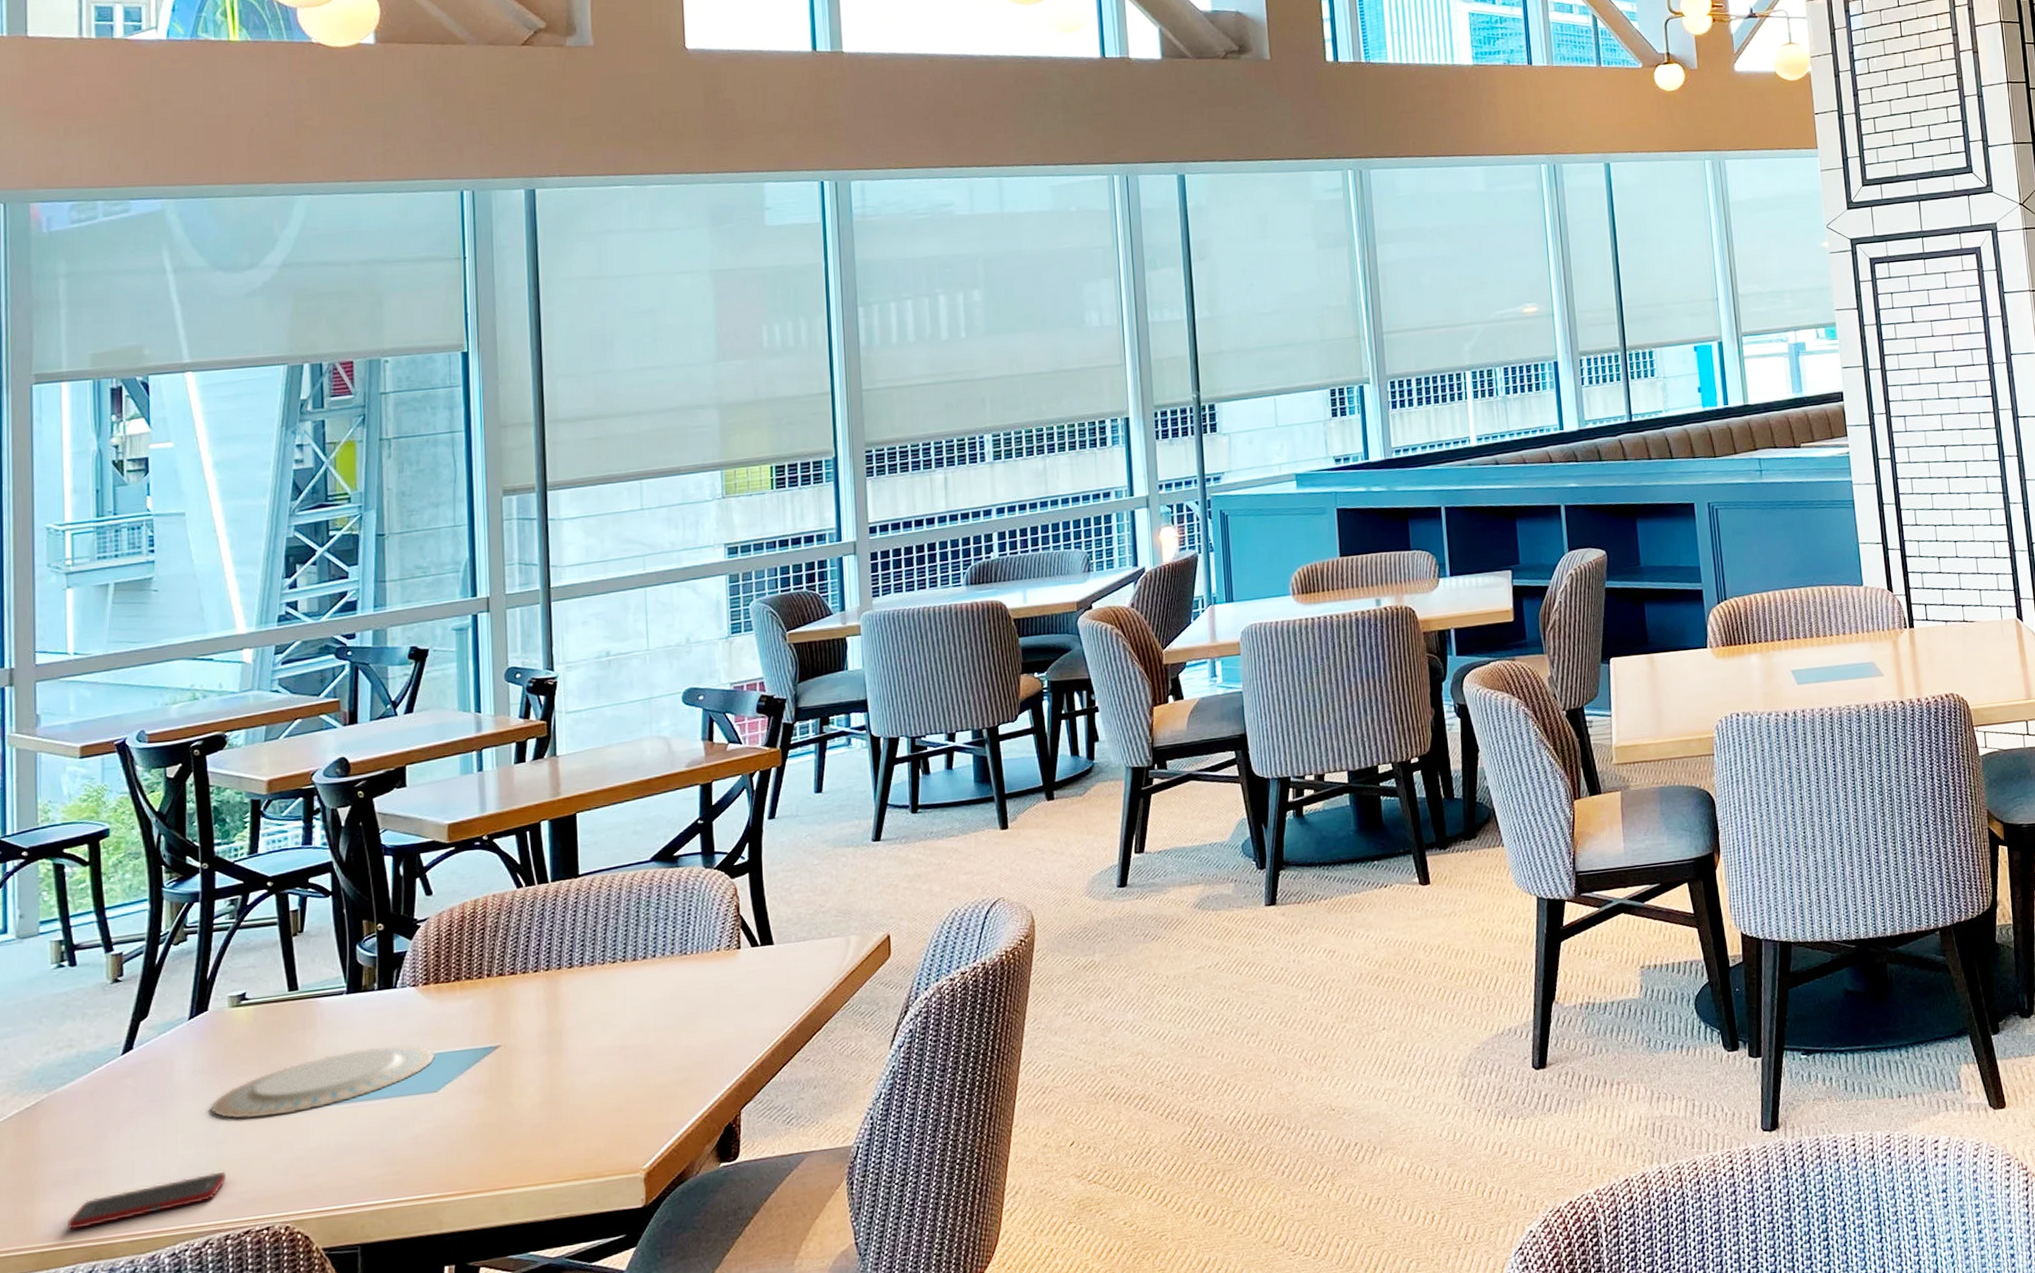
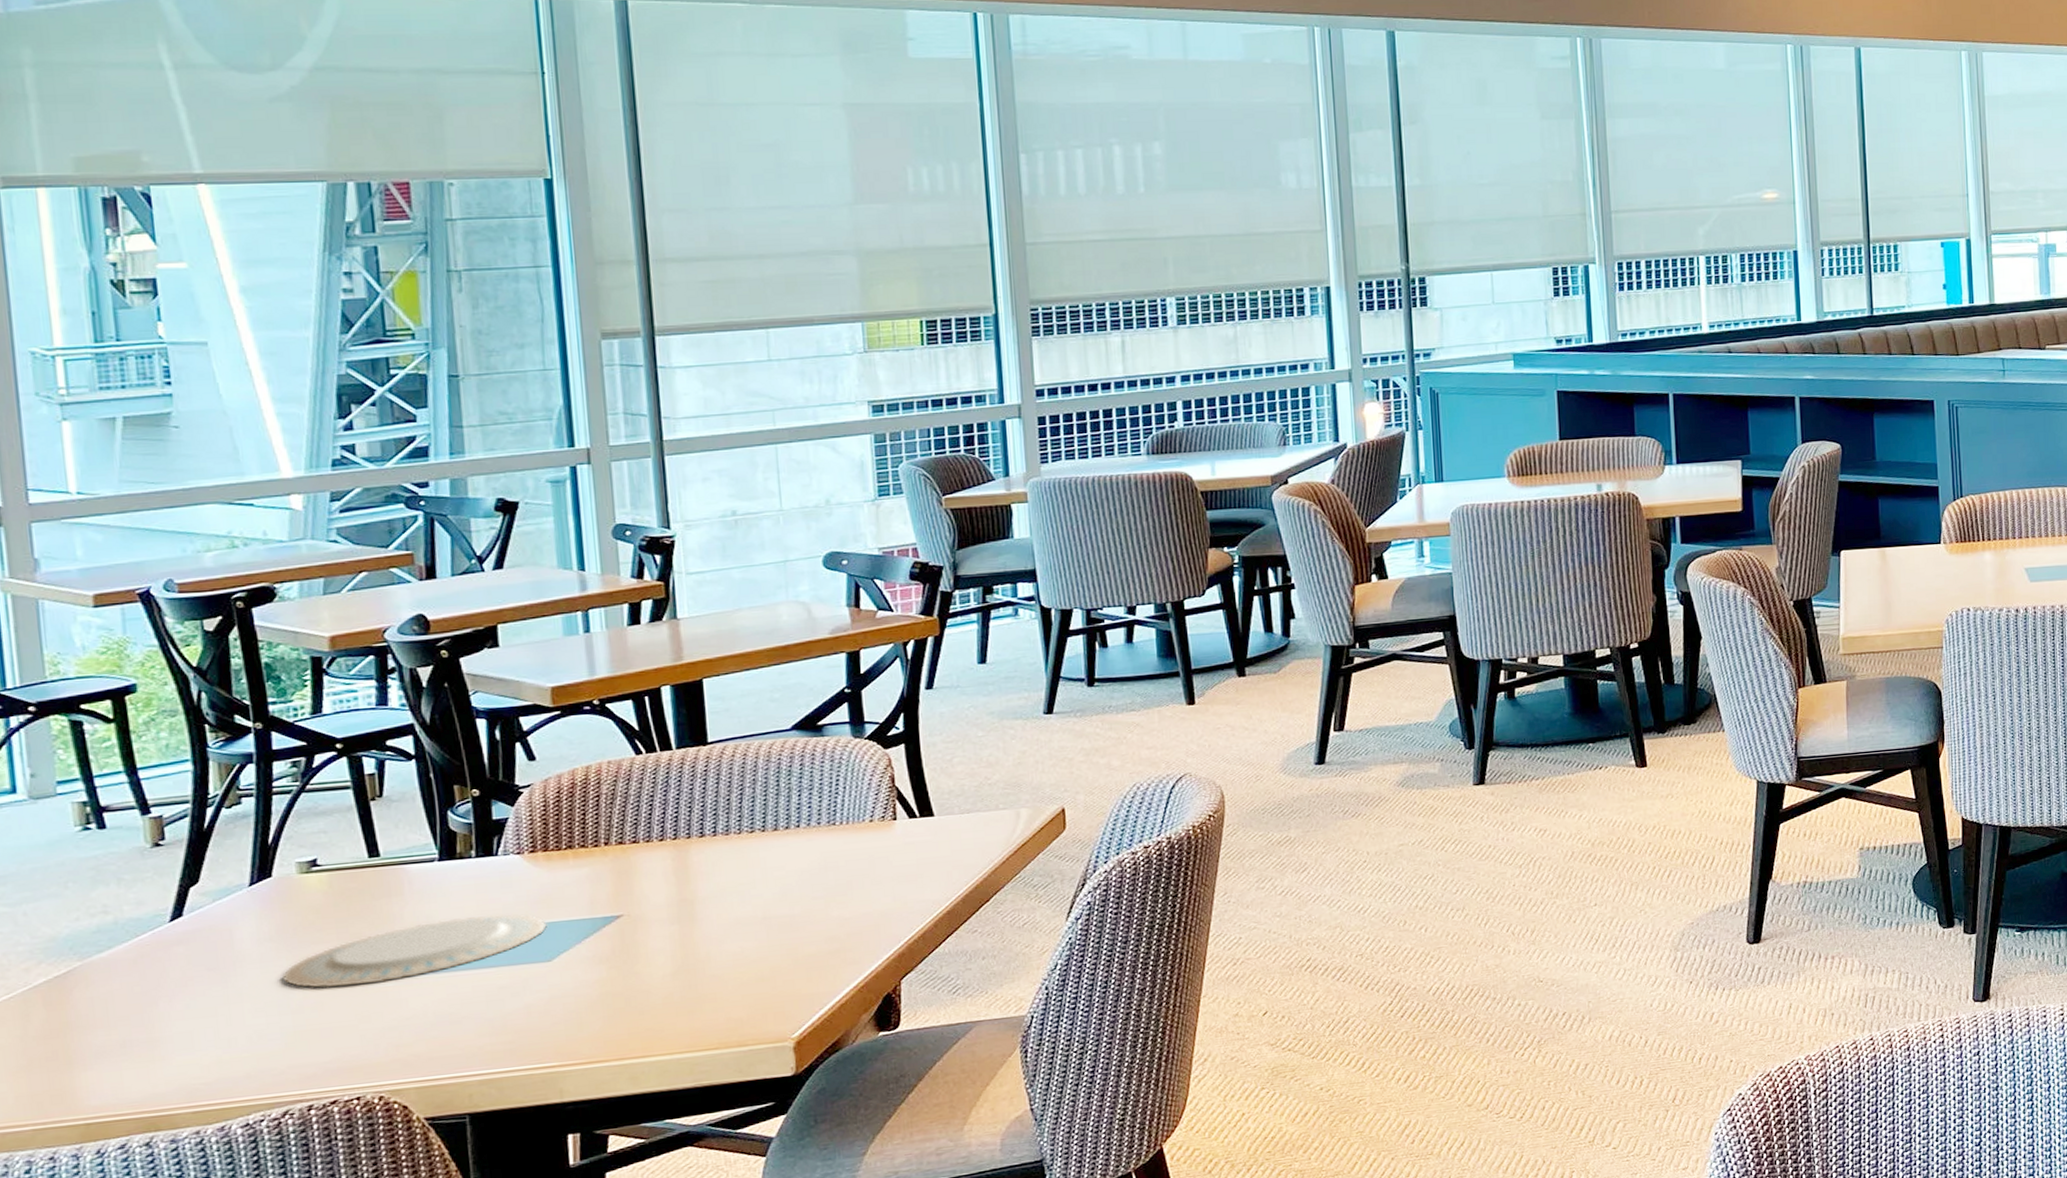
cell phone: present [66,1171,226,1230] -> none [114,1041,305,1101]

